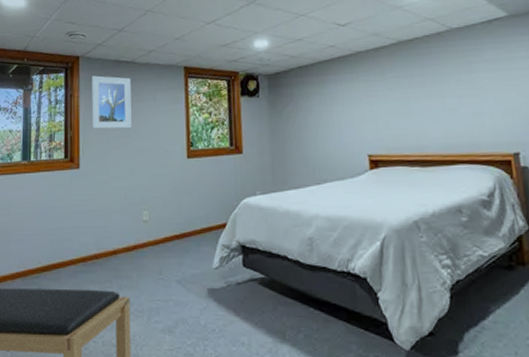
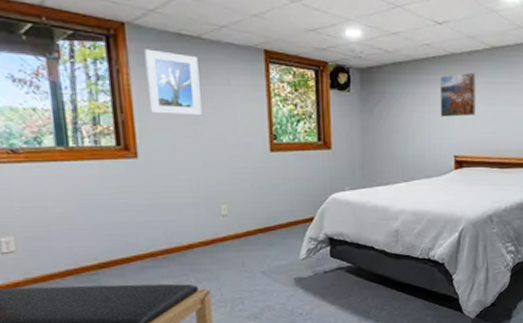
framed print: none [346,67,388,115] -> present [440,72,476,117]

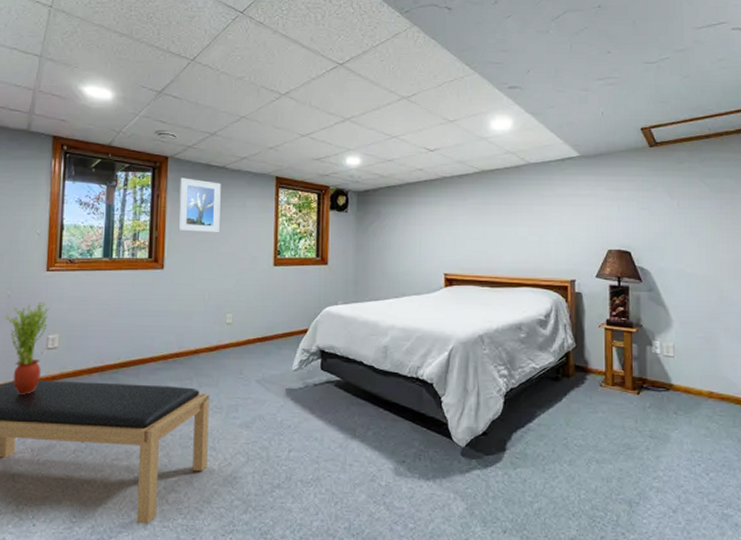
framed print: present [440,72,476,117] -> none [431,194,466,236]

